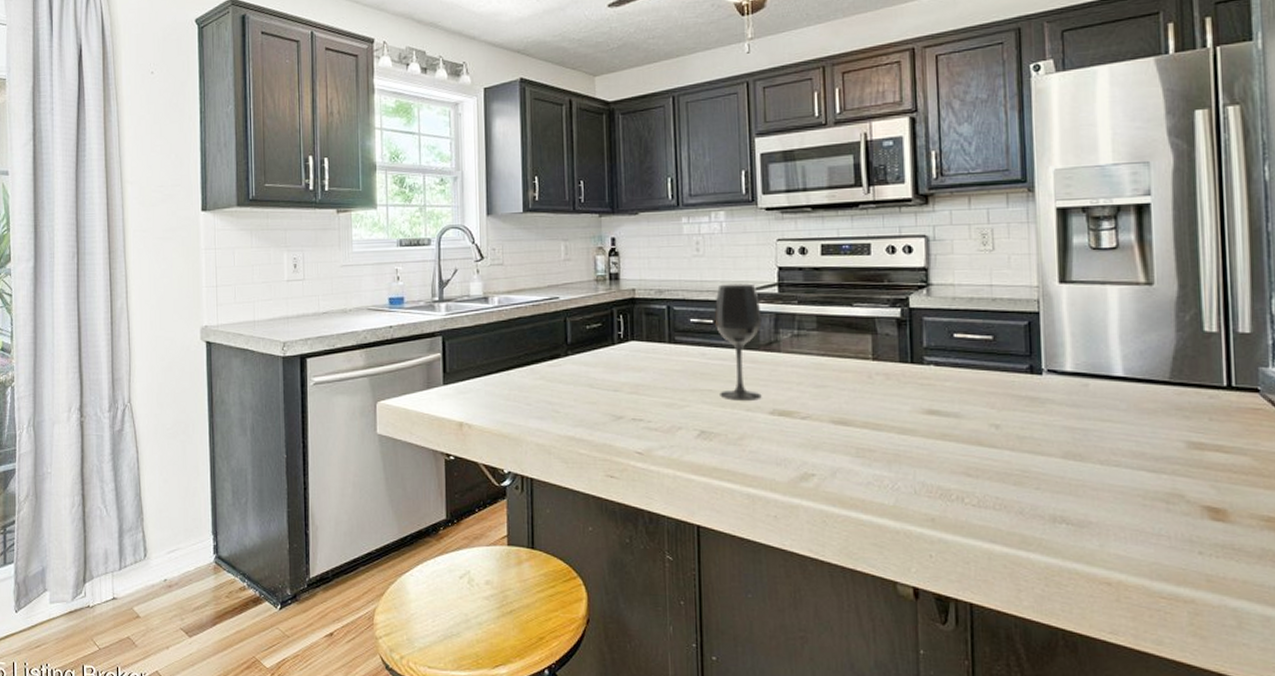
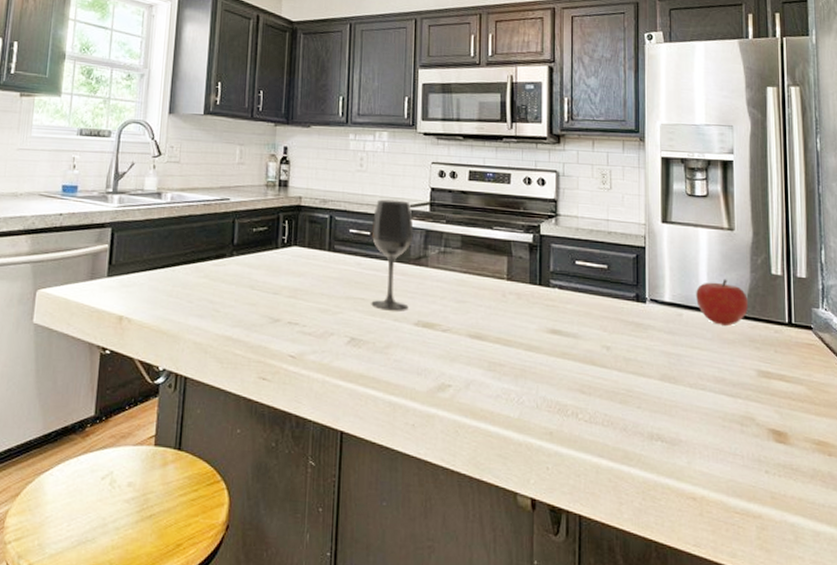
fruit: none [1105,341,1175,395] -> present [696,279,749,327]

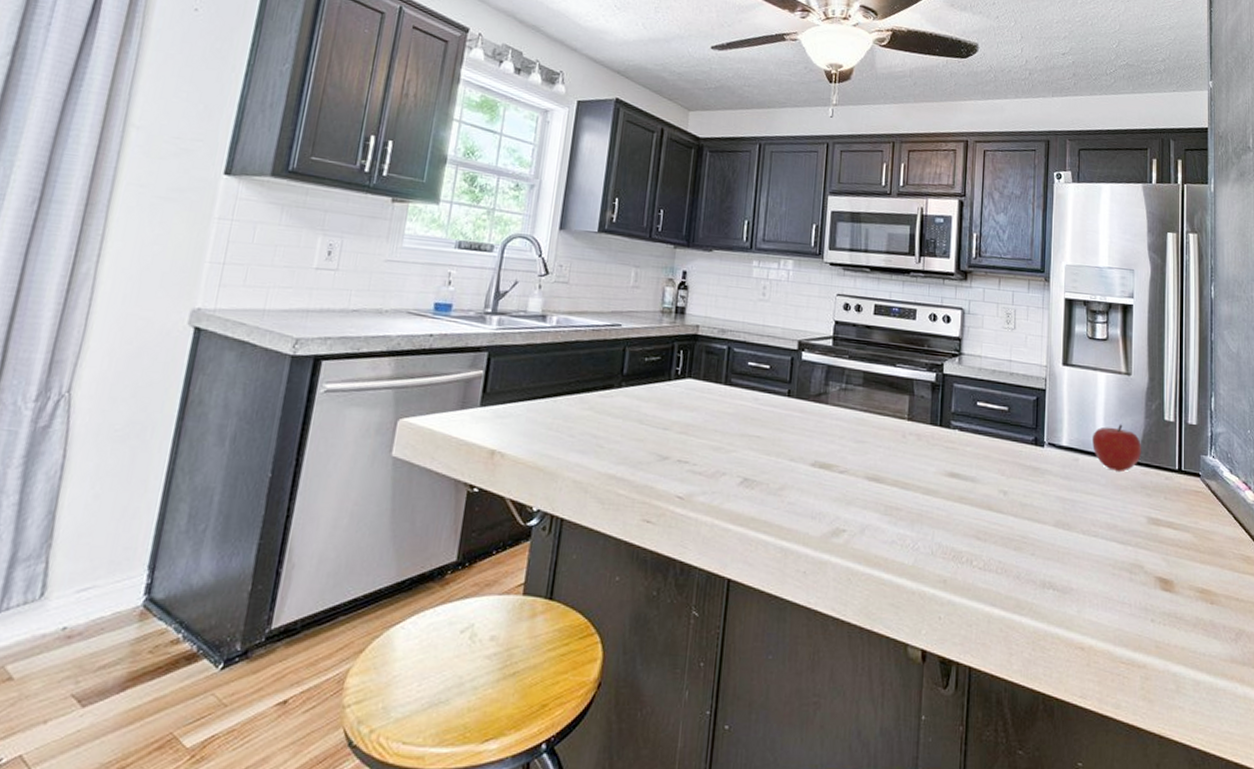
wine glass: present [370,199,414,313] -> none [765,331,815,452]

